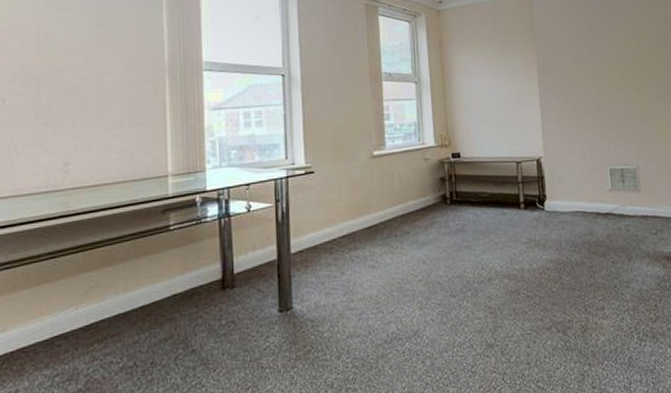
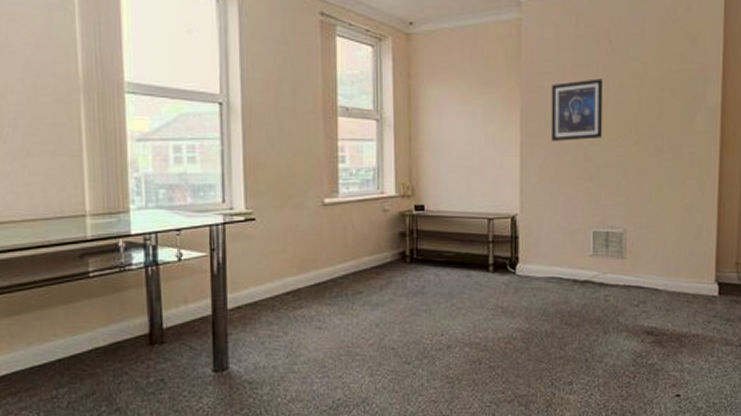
wall art: none [562,38,610,93] -> present [551,78,603,141]

